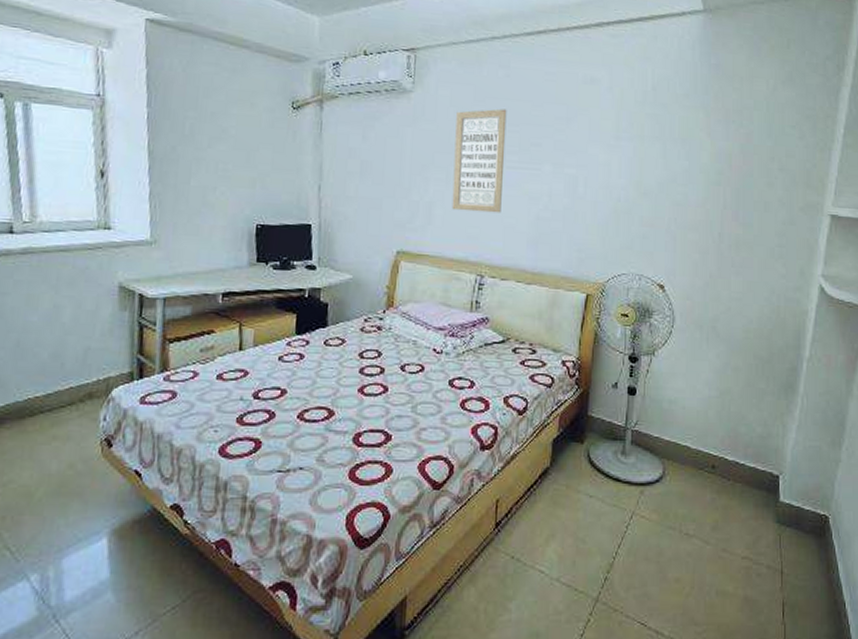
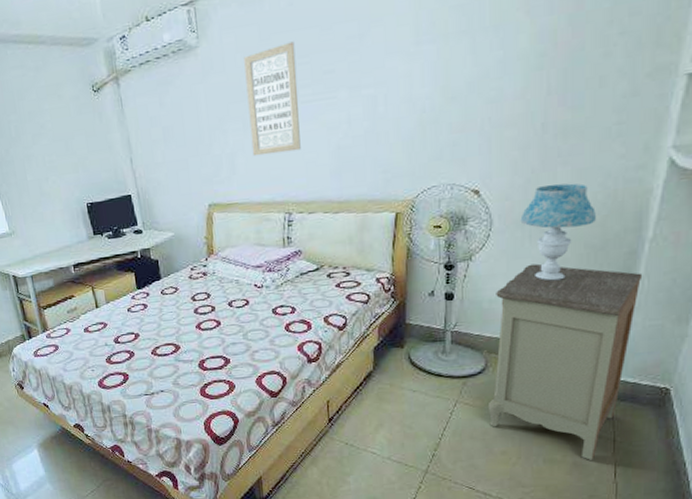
nightstand: none [661,367,802,596] -> present [483,263,643,461]
table lamp: none [699,291,763,388] -> present [520,183,596,281]

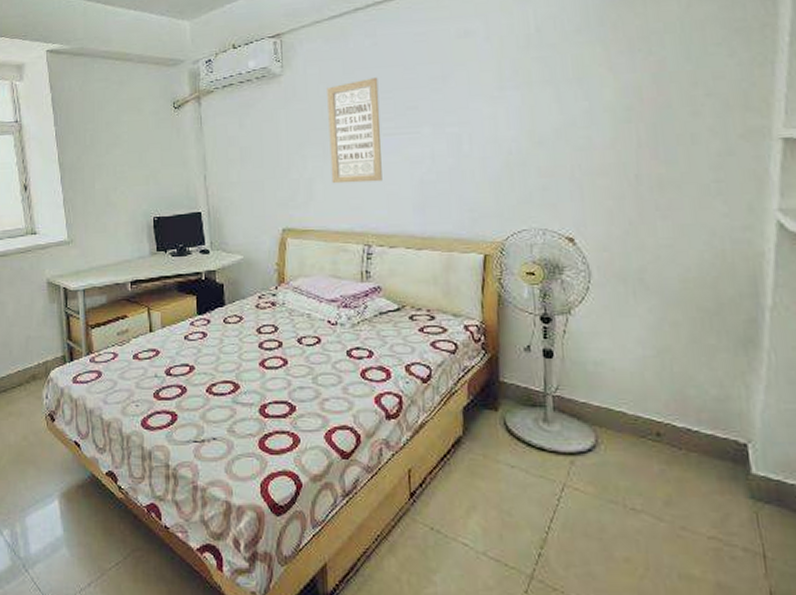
nightstand: present [483,263,643,461] -> none [592,324,769,583]
table lamp: present [520,183,596,281] -> none [621,238,706,346]

